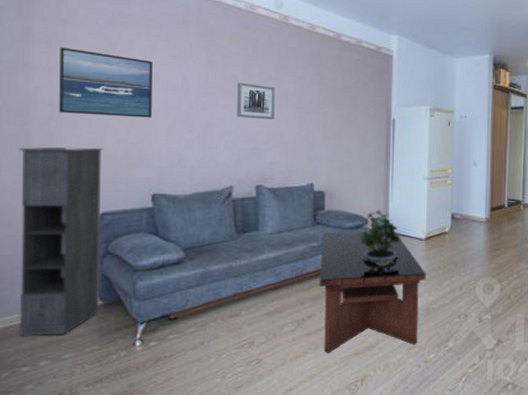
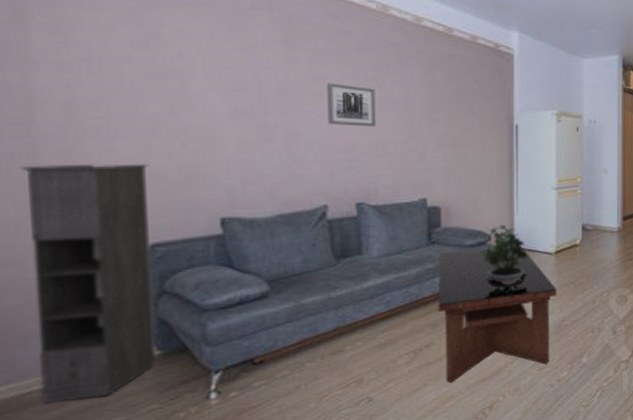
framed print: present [59,47,153,118] -> none [74,35,214,126]

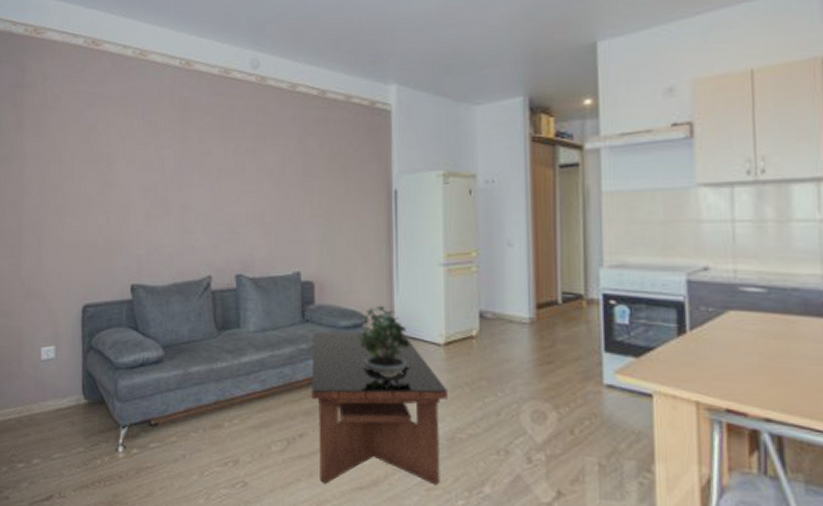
storage cabinet: present [19,163,156,403] -> none [13,235,86,433]
wall art: present [327,82,376,127] -> none [213,157,254,198]

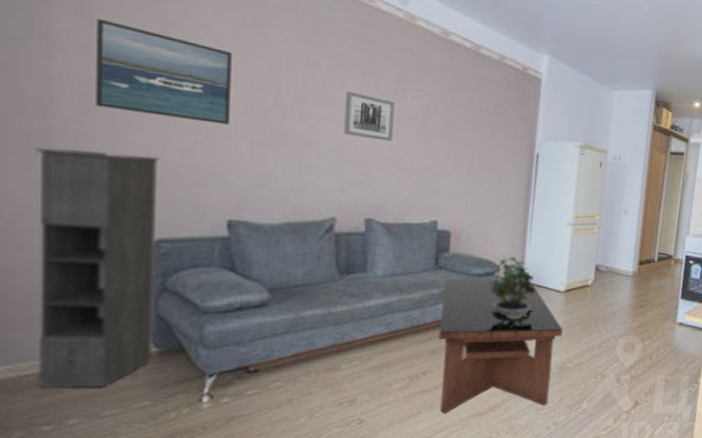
storage cabinet: none [13,235,86,433] -> present [33,147,161,388]
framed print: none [47,134,129,203] -> present [96,18,232,125]
wall art: none [213,157,254,198] -> present [344,90,395,142]

